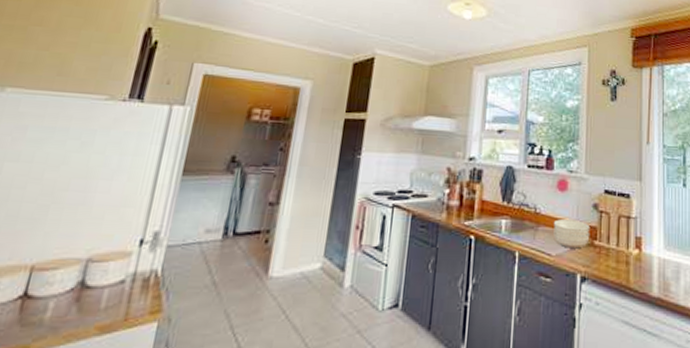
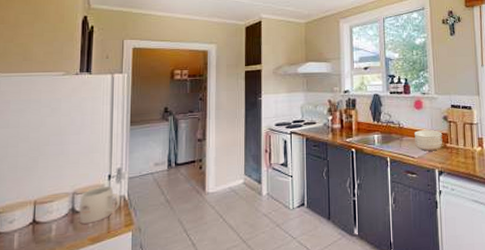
mug: none [88,254,151,305] -> present [79,185,120,224]

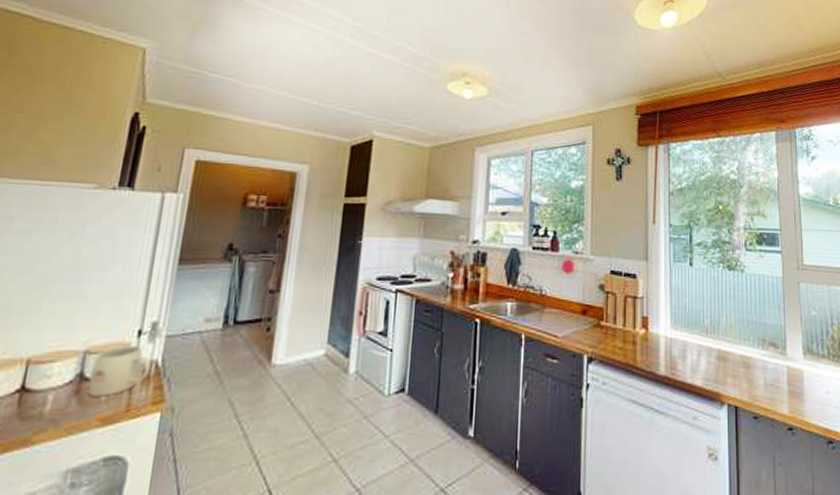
bowl: present [413,130,443,151] -> none [559,301,597,330]

